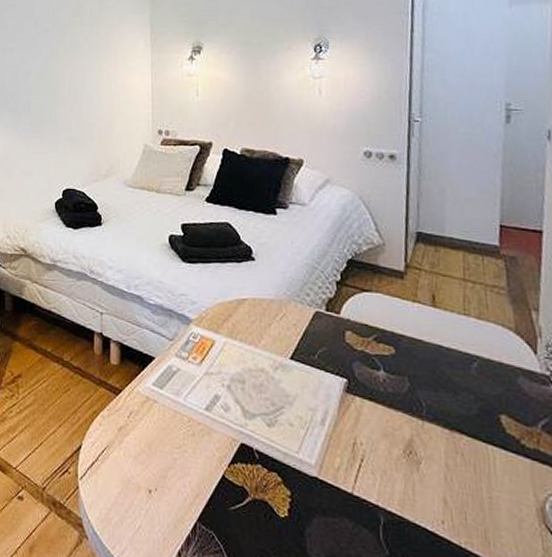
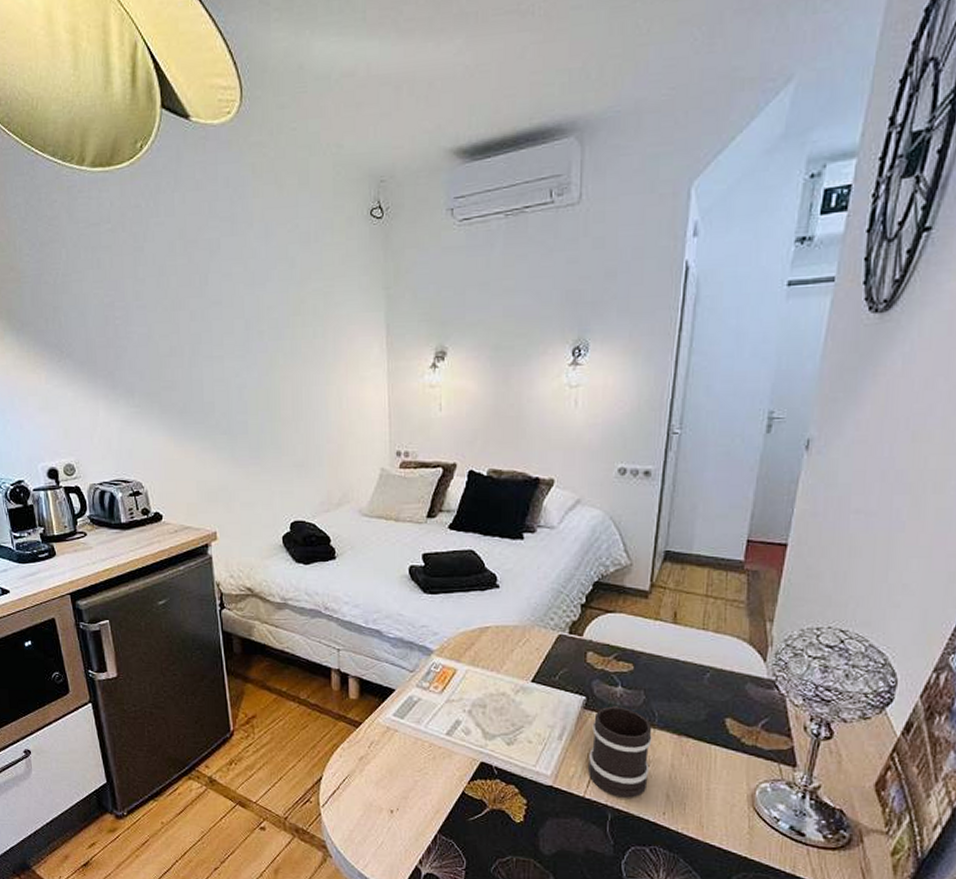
mug: none [354,390,422,500] -> present [589,705,652,798]

